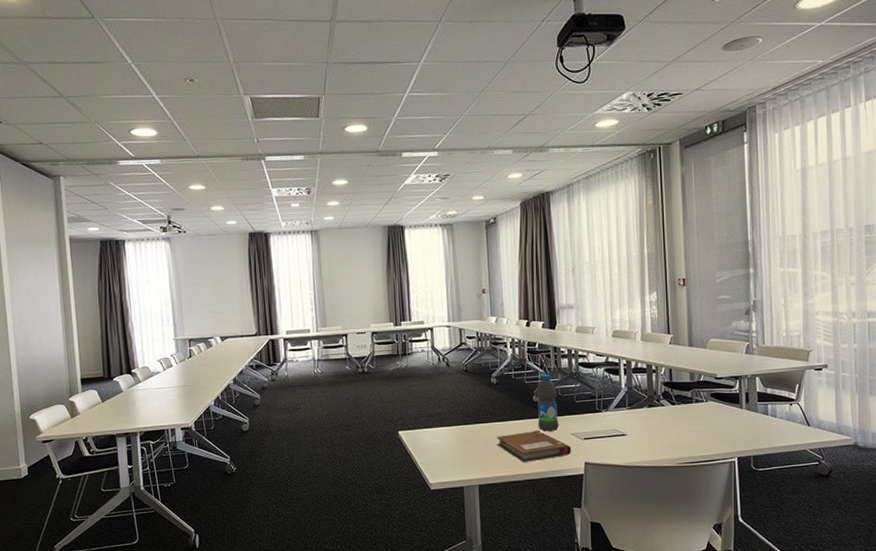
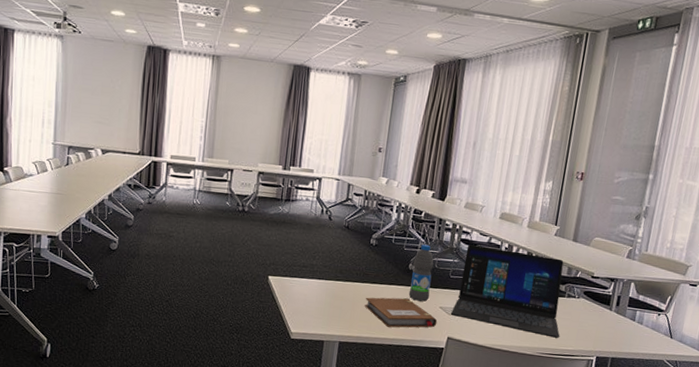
laptop: none [584,366,697,446] -> present [451,244,564,338]

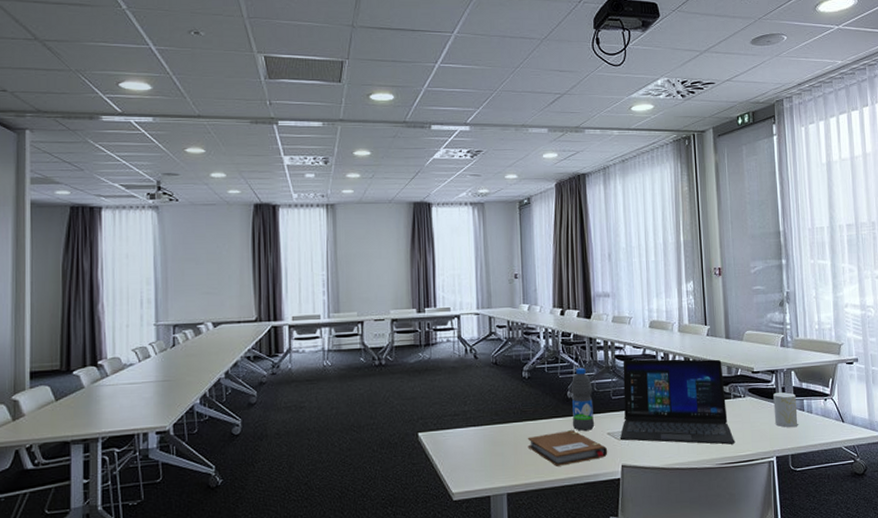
cup: none [602,299,630,334] -> present [773,392,798,427]

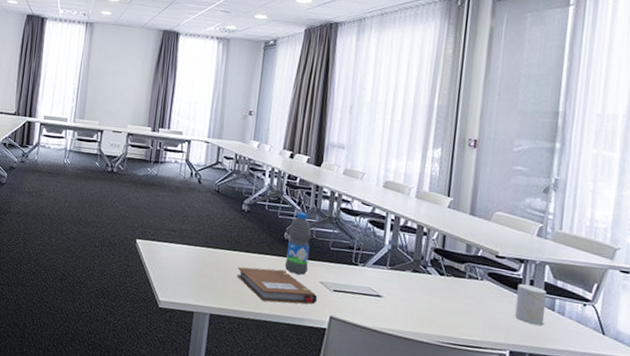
laptop: present [620,359,736,445] -> none [333,213,463,326]

